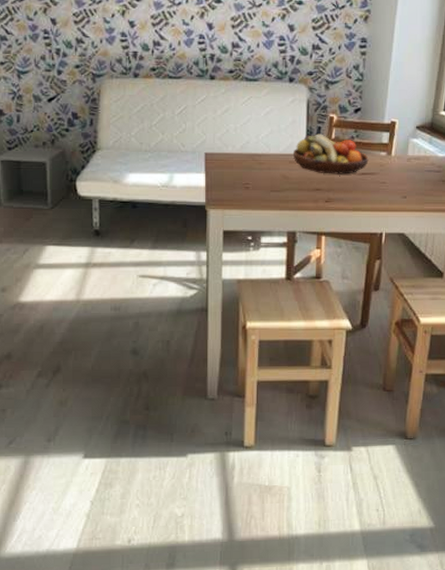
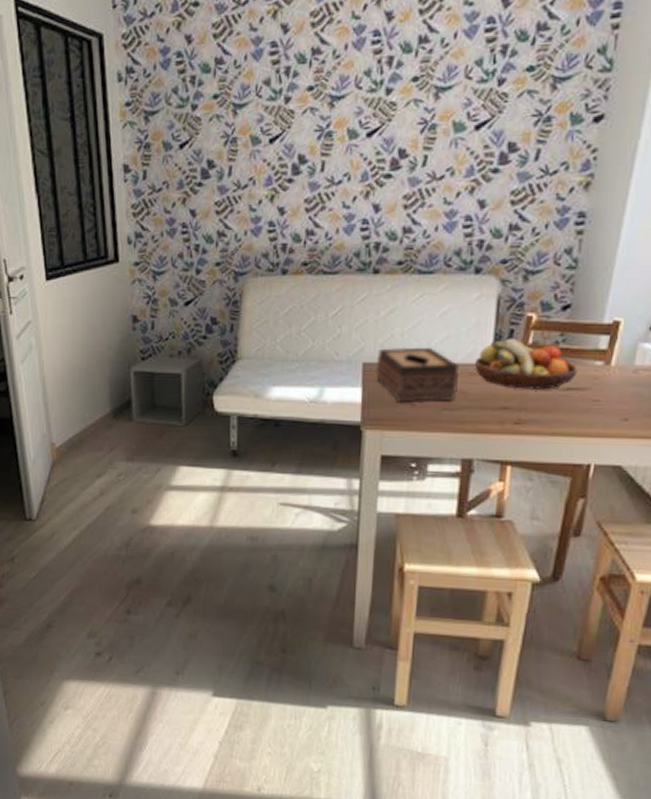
tissue box: none [216,140,282,186] -> present [376,347,459,402]

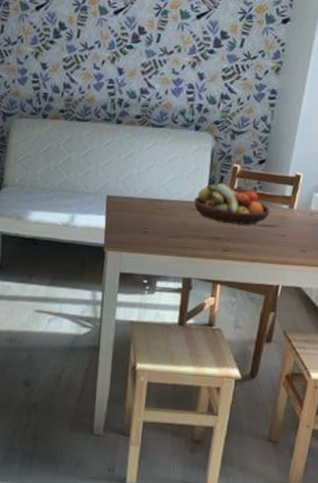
tissue box: present [376,347,459,402] -> none [117,184,182,230]

